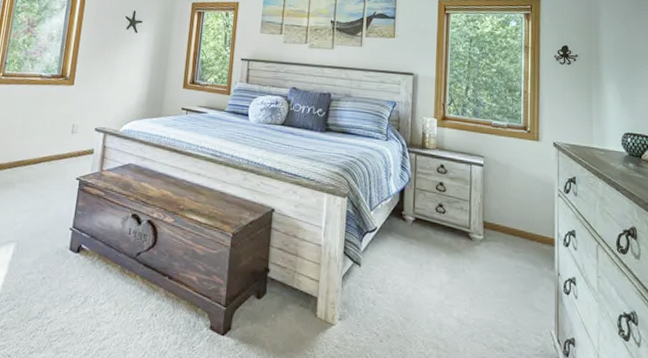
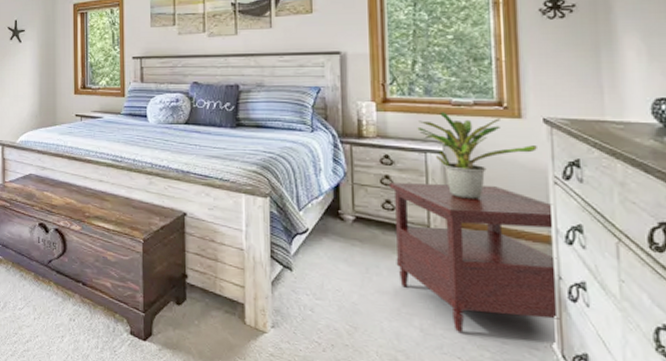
side table: none [442,189,558,322] -> present [388,183,560,332]
potted plant: none [466,131,548,206] -> present [417,112,537,199]

